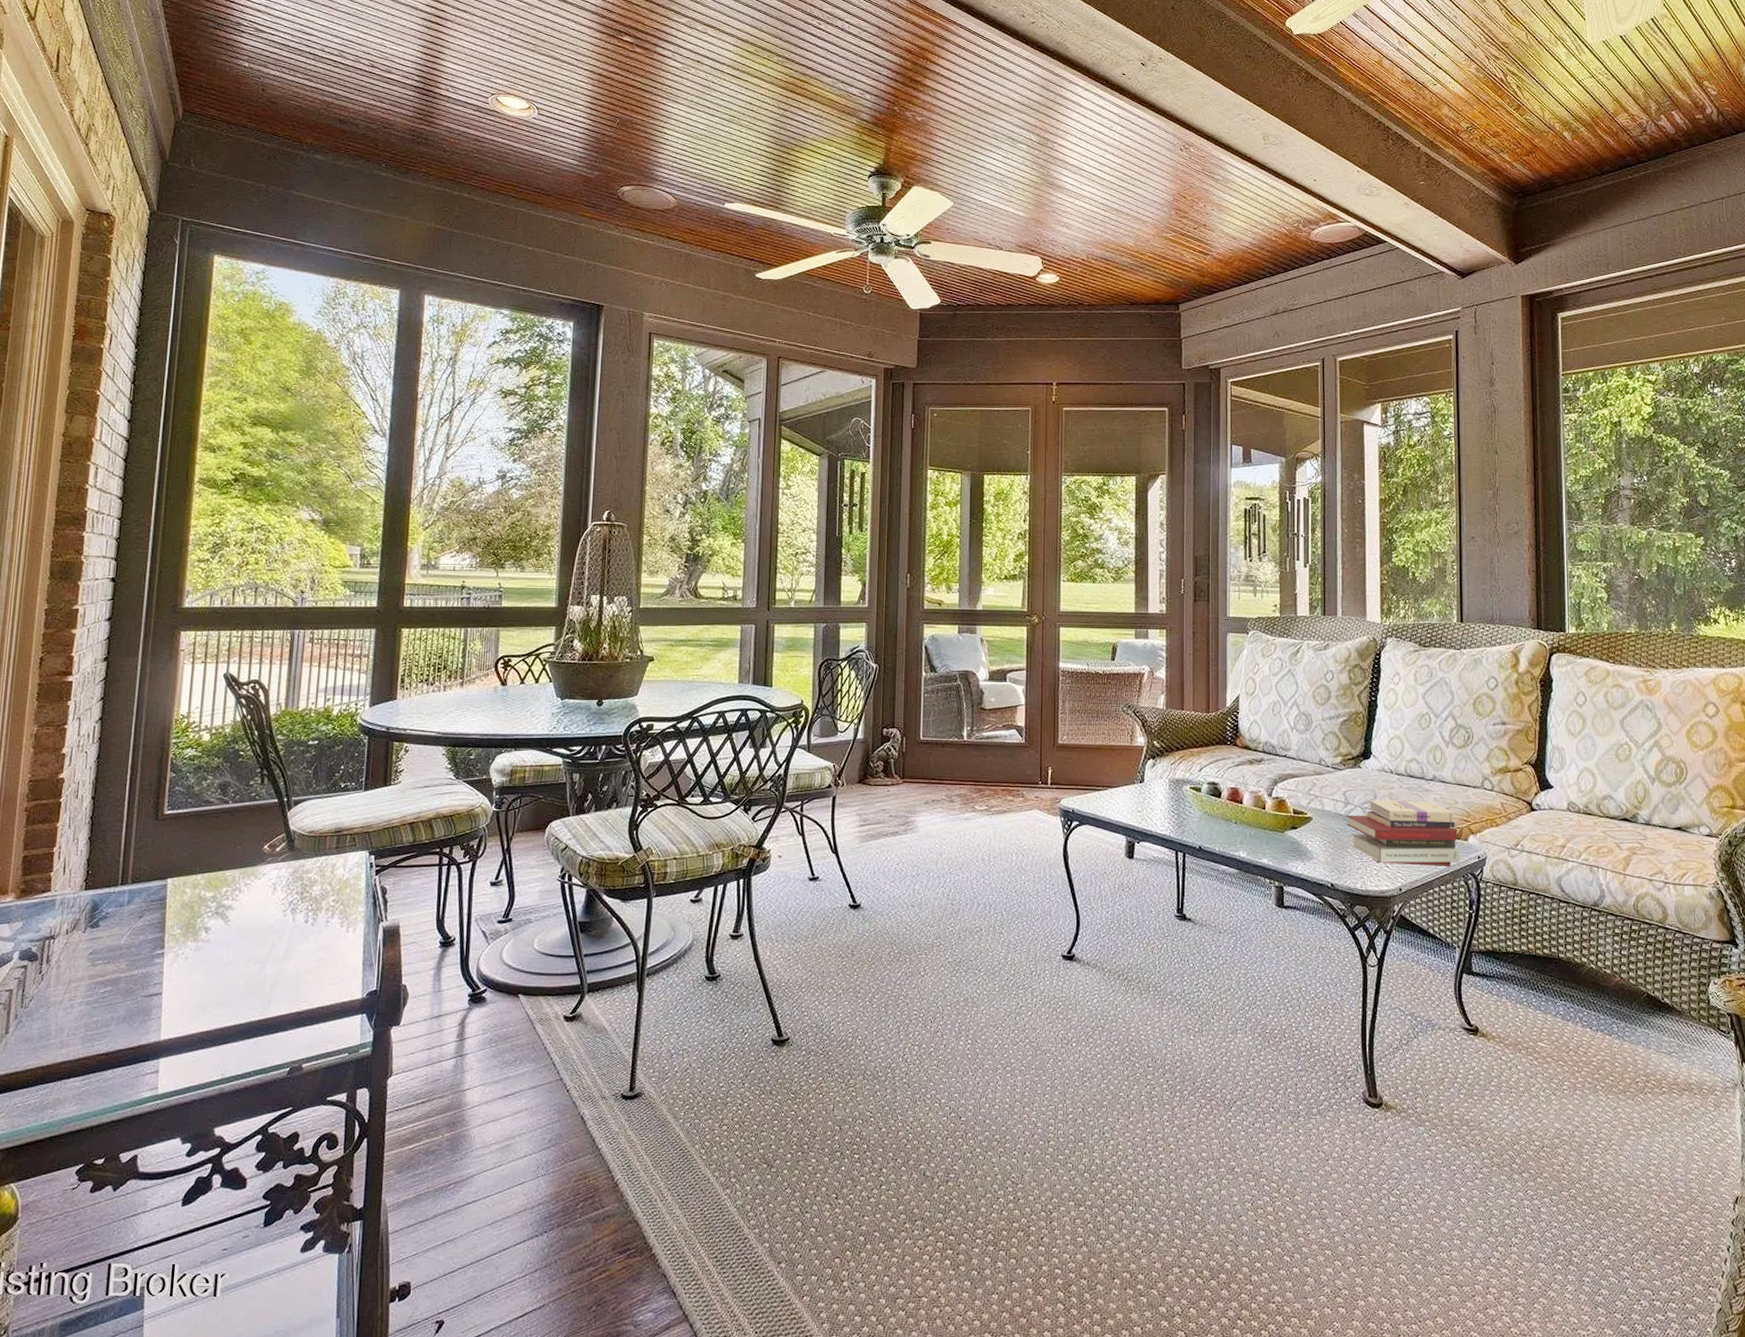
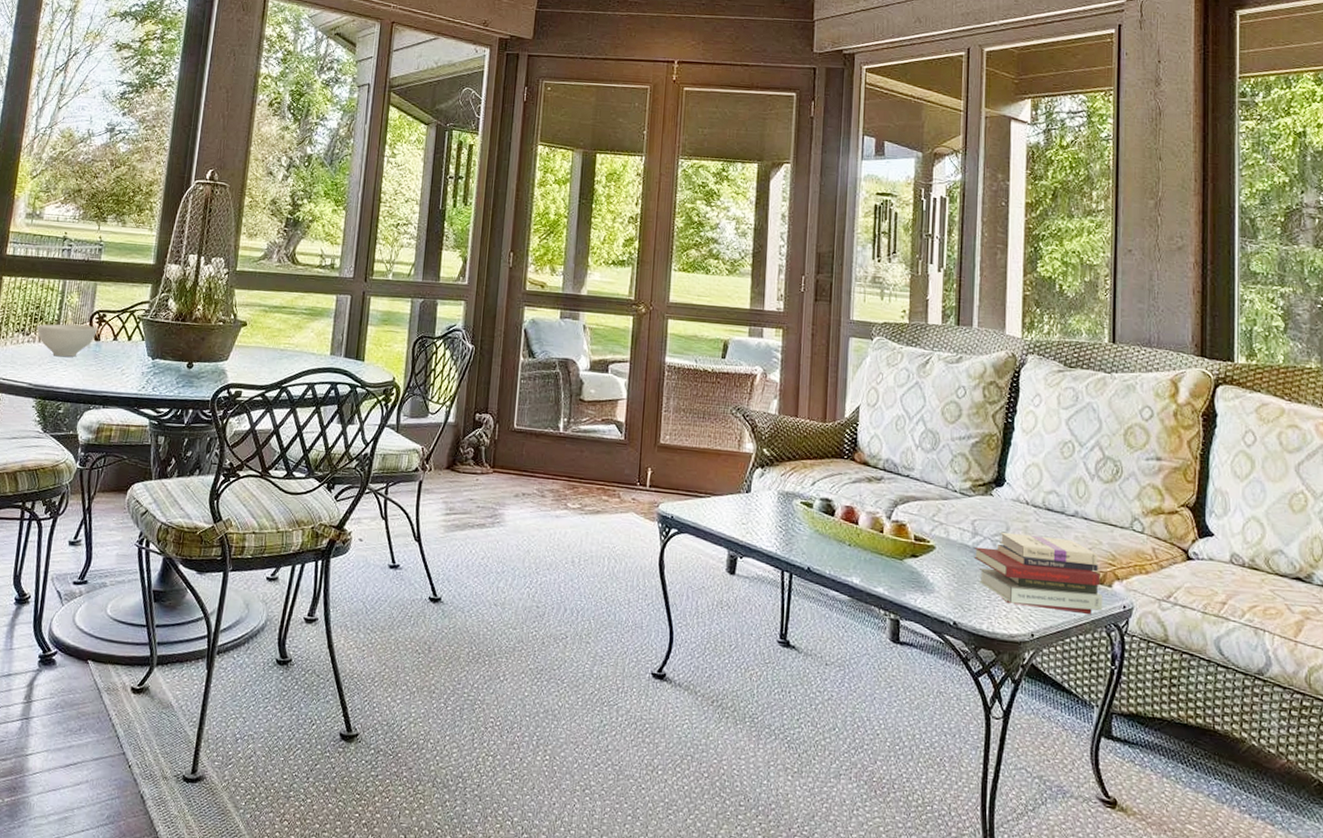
bowl: none [440,671,504,704] -> present [36,324,98,358]

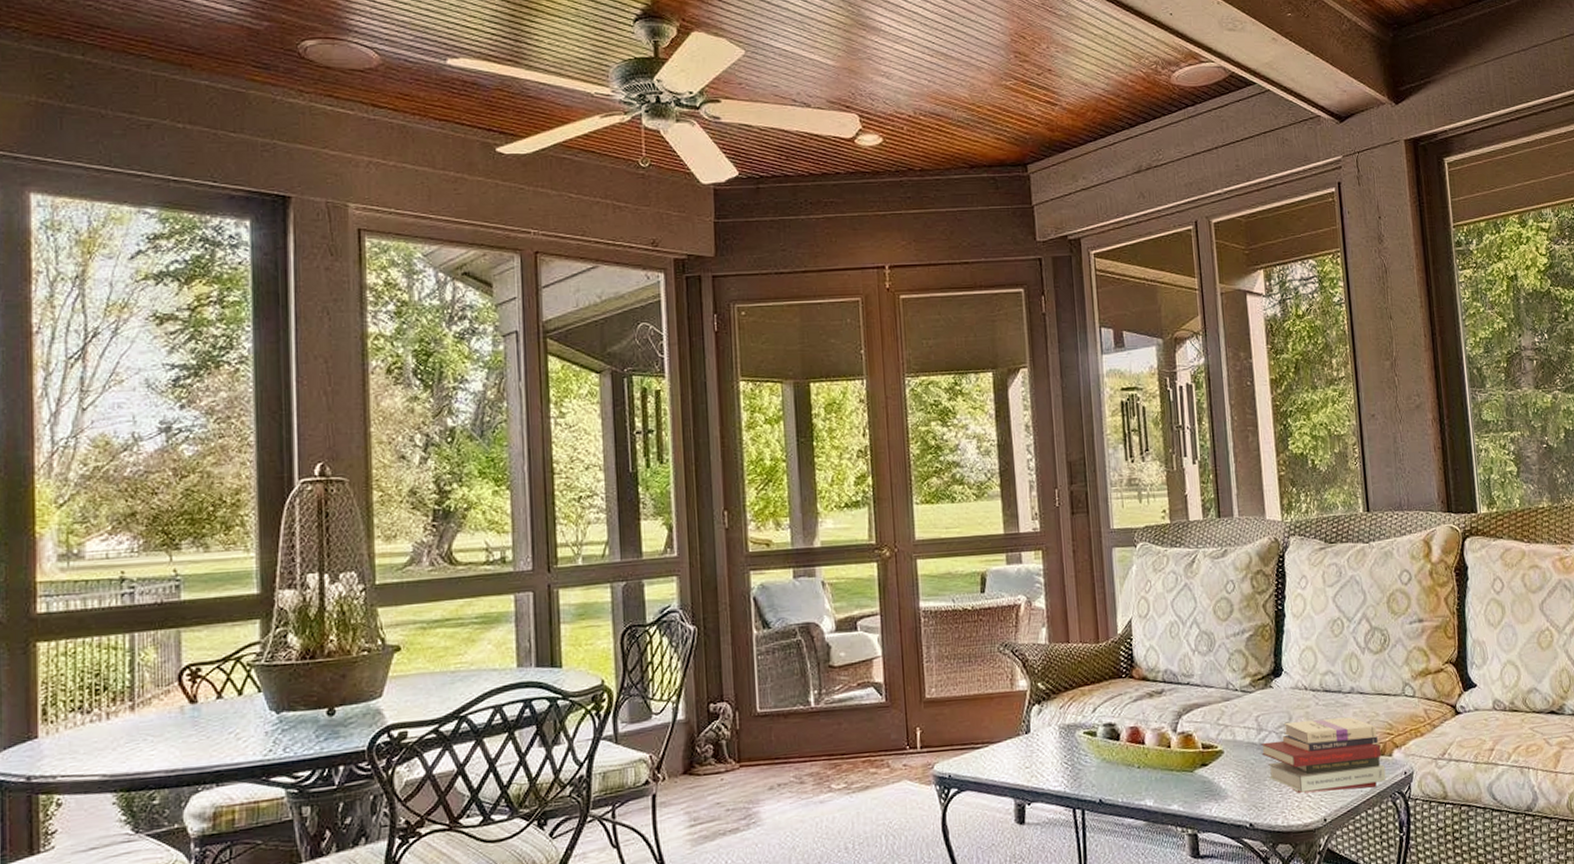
bowl: present [36,324,98,358] -> none [100,686,192,734]

